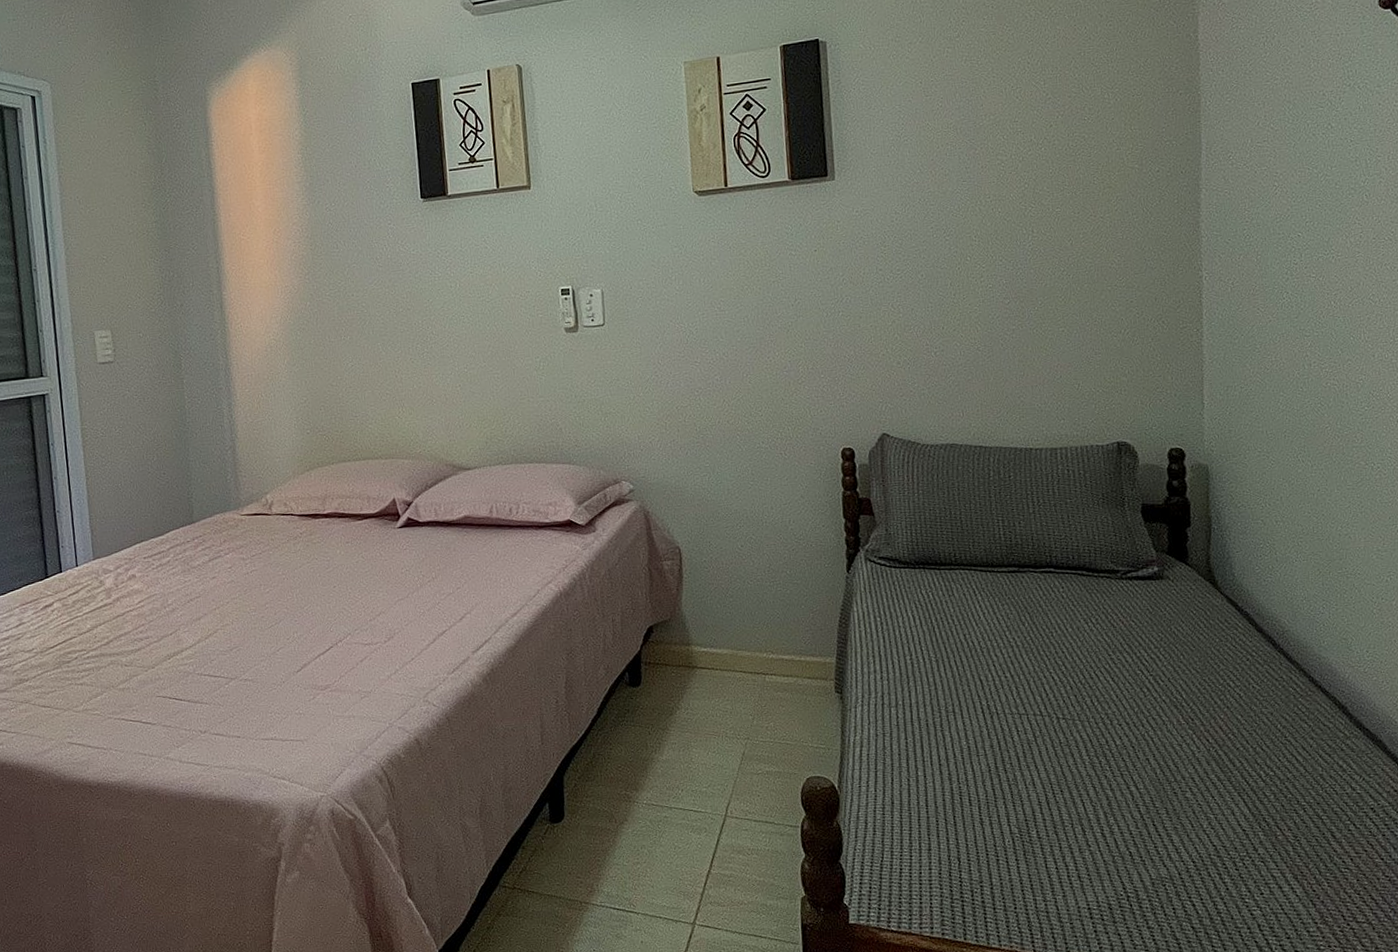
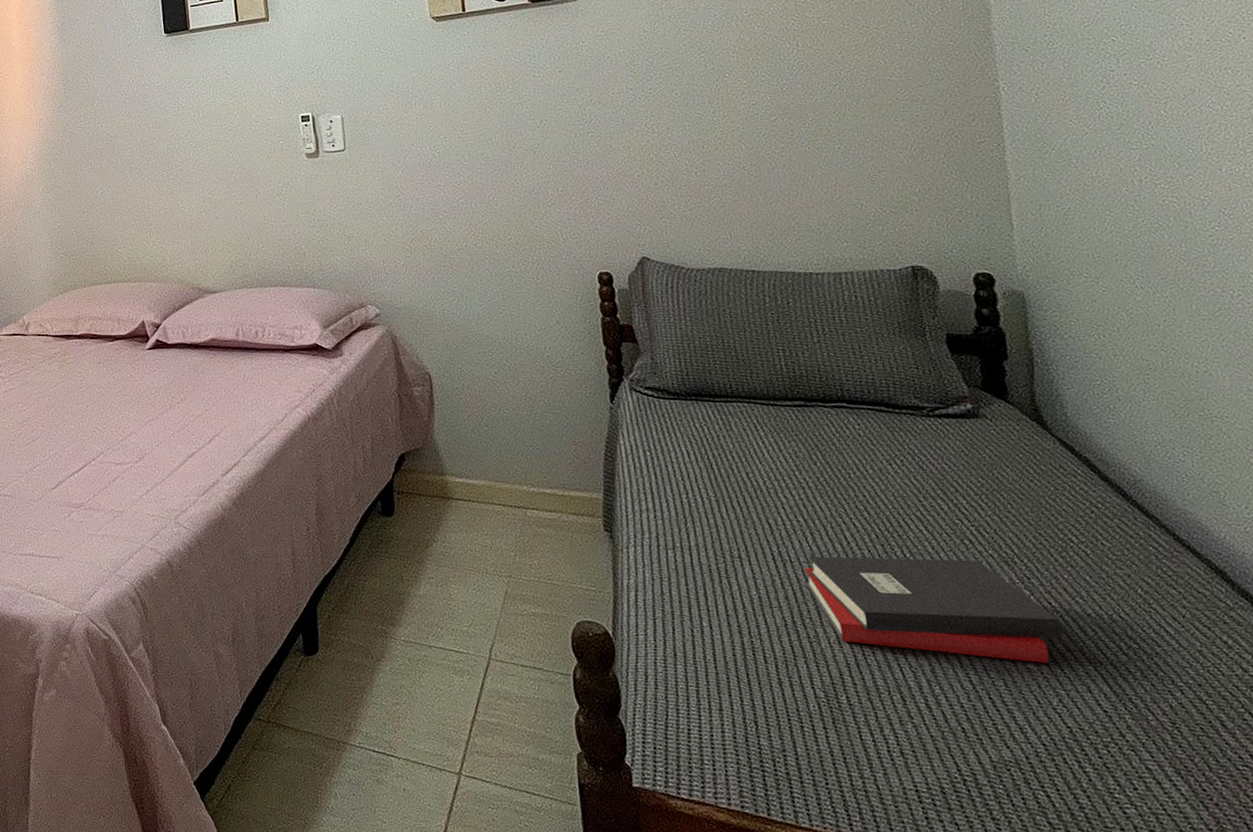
hardback book: none [1008,705,1216,792] -> present [804,555,1063,663]

